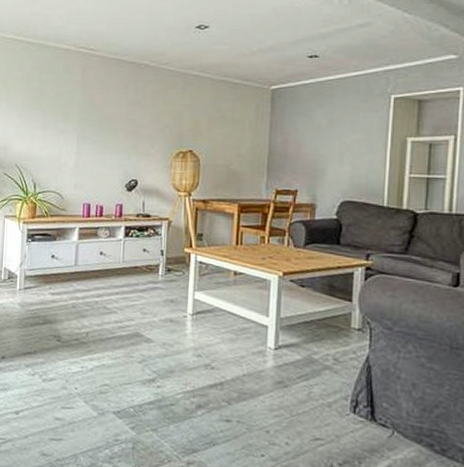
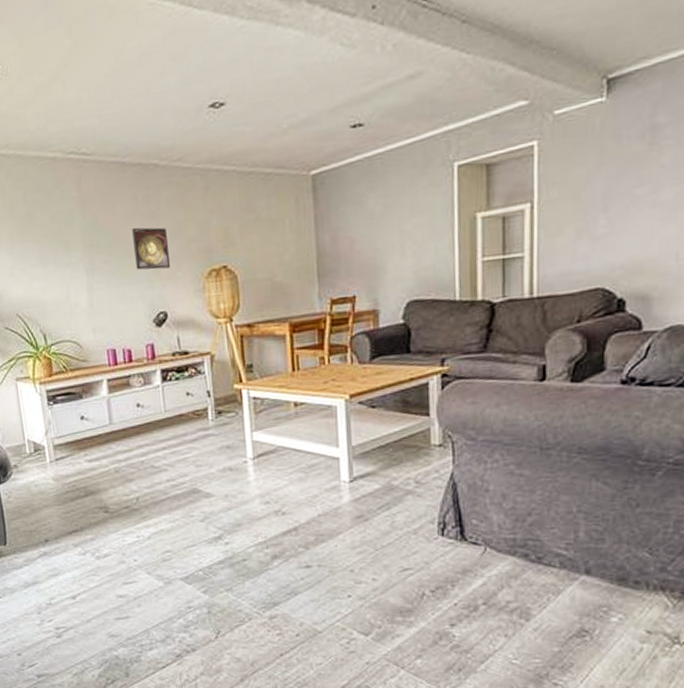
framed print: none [118,110,148,145] -> present [132,227,171,270]

